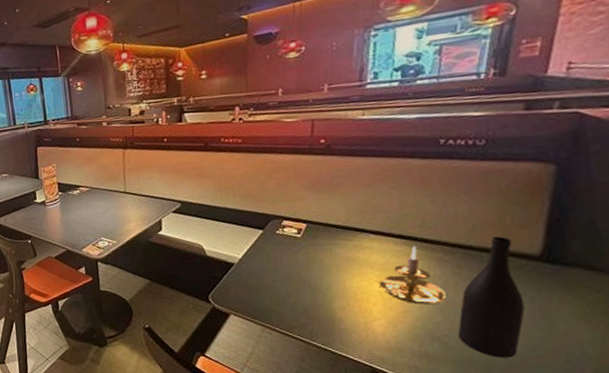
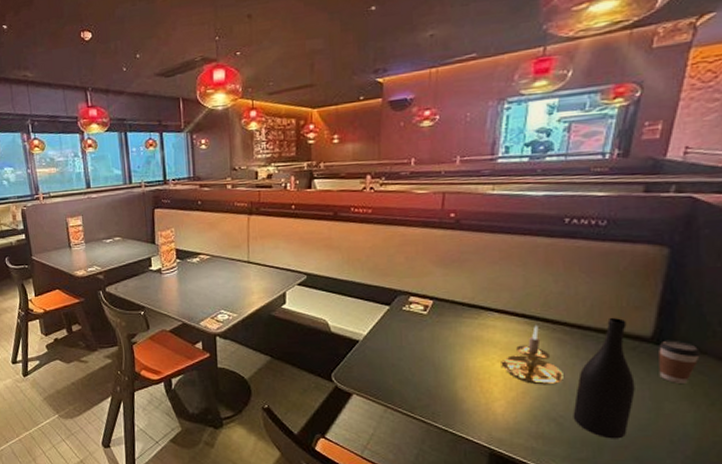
coffee cup: none [548,259,596,302] -> present [659,341,700,383]

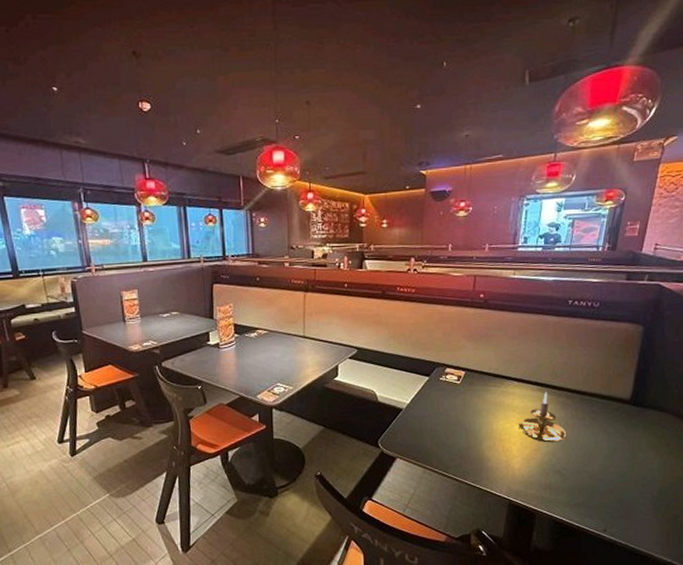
wine bottle: present [573,317,635,439] -> none [573,383,618,486]
coffee cup: present [659,341,700,383] -> none [635,402,663,437]

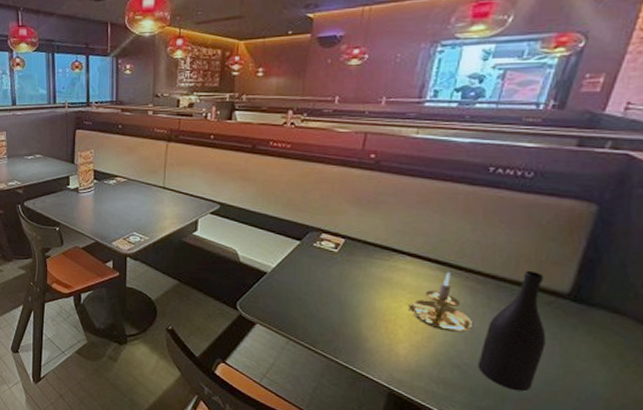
wine bottle: none [573,383,618,486] -> present [477,270,546,392]

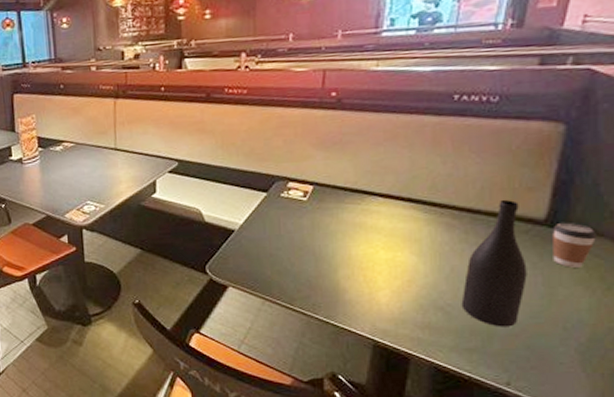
candle holder: present [408,273,472,332] -> none [385,210,451,273]
coffee cup: none [573,299,619,343] -> present [553,223,596,268]

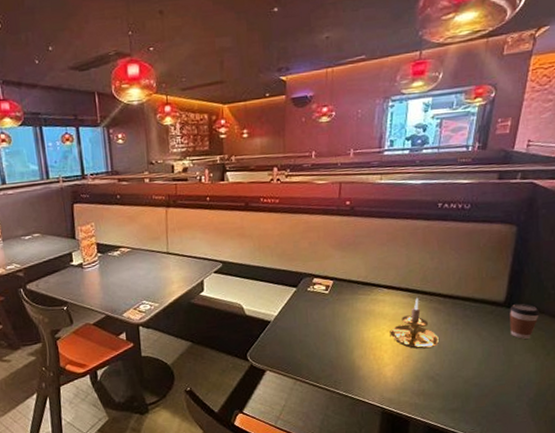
candle holder: none [385,210,451,273] -> present [390,298,439,349]
wine bottle: present [461,199,527,327] -> none [446,287,493,390]

